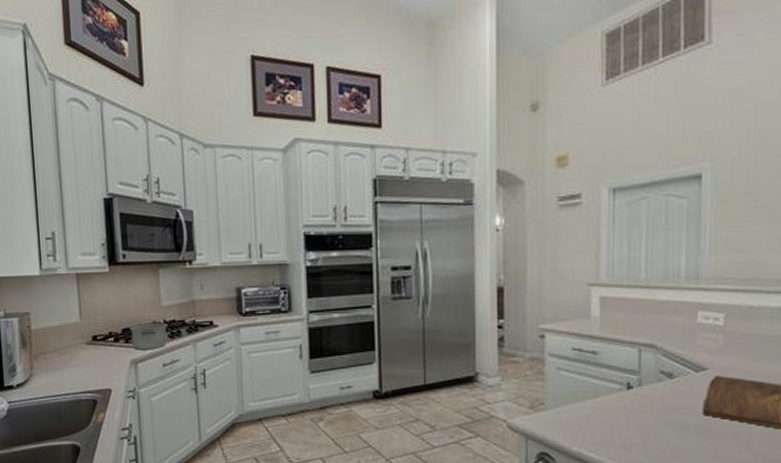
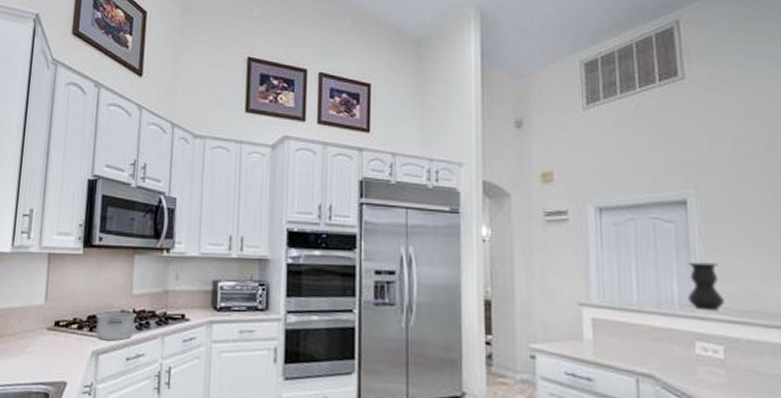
vase: none [694,235,730,282] -> present [687,262,724,312]

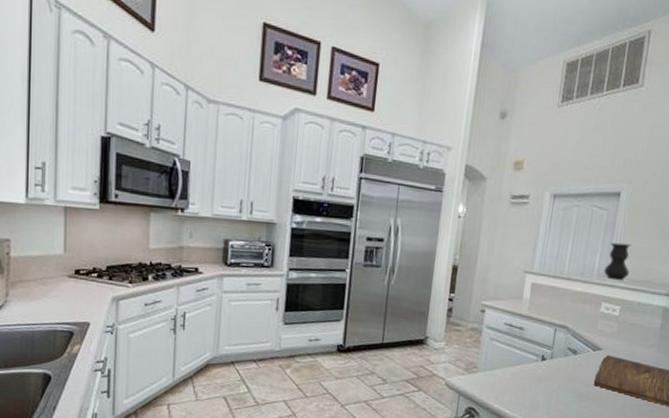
cooking pot: present [96,311,138,341] -> none [115,262,154,289]

